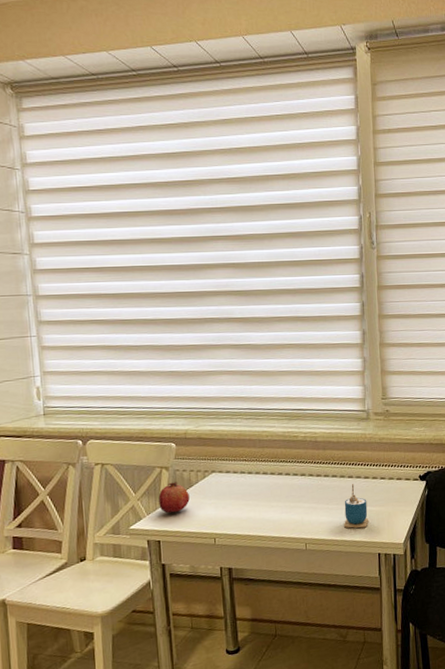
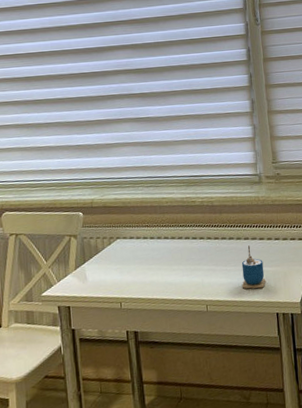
fruit: present [158,482,190,513] -> none [68,249,97,280]

